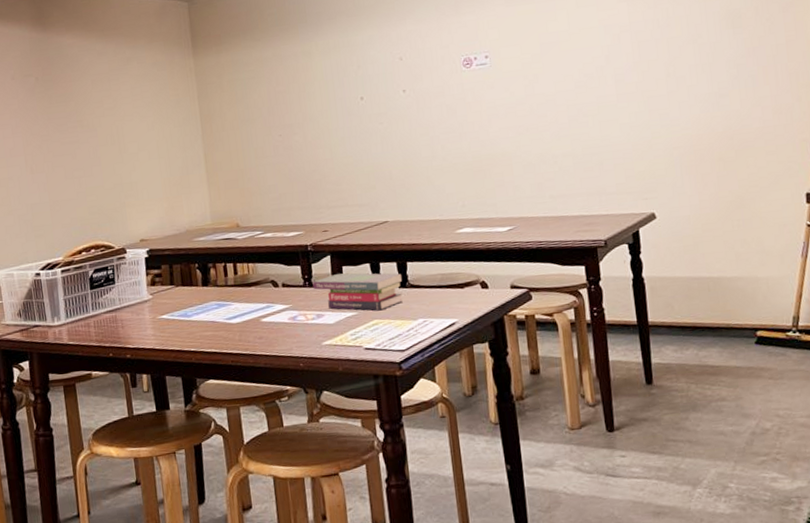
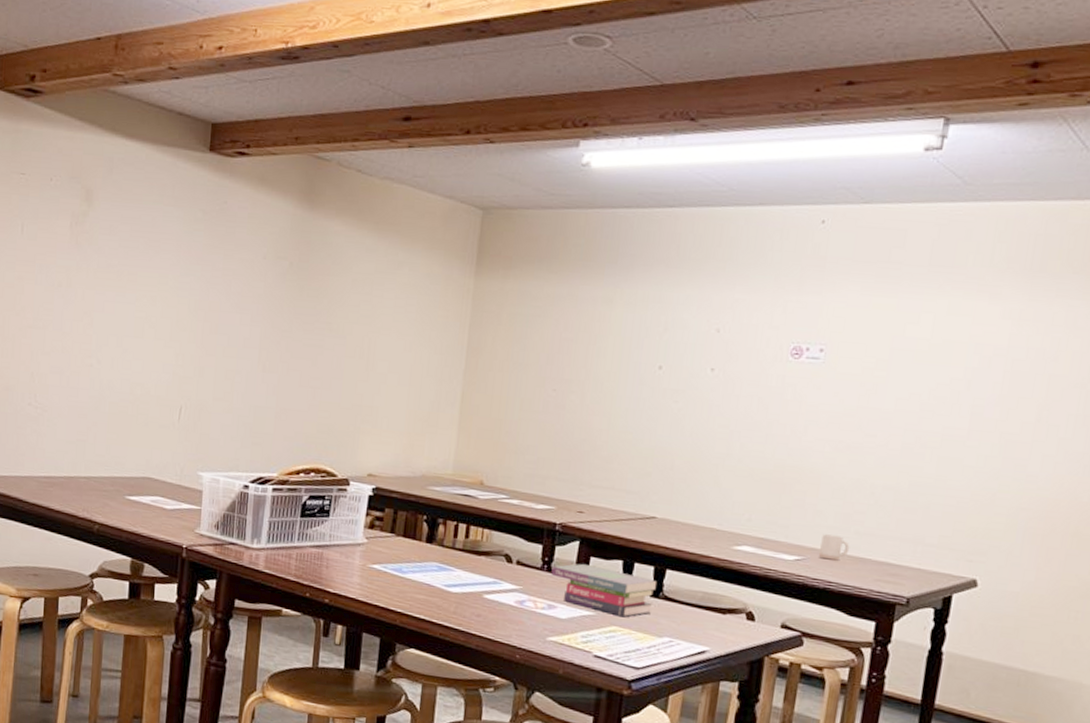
mug: none [524,202,549,224] -> present [818,534,850,561]

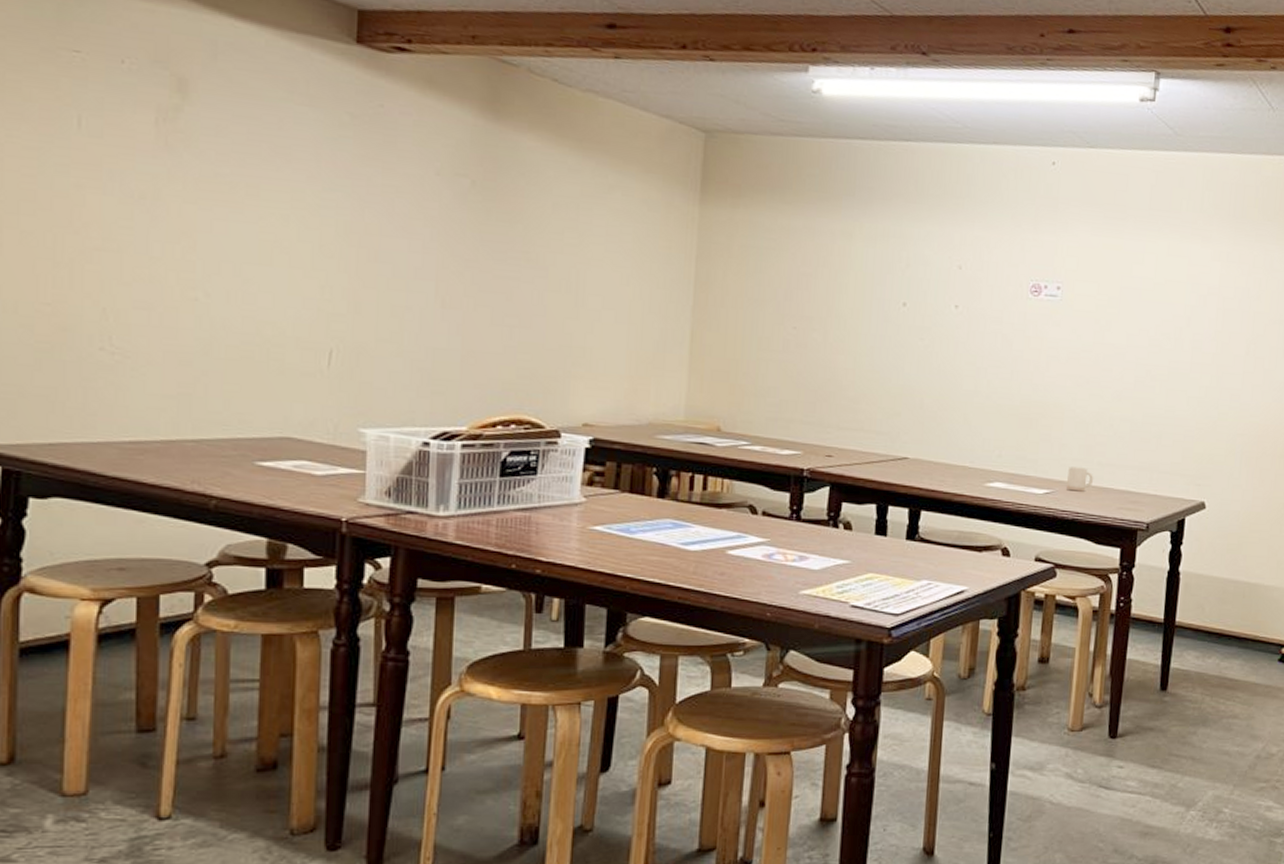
books: present [551,563,656,618] -> none [801,509,911,563]

